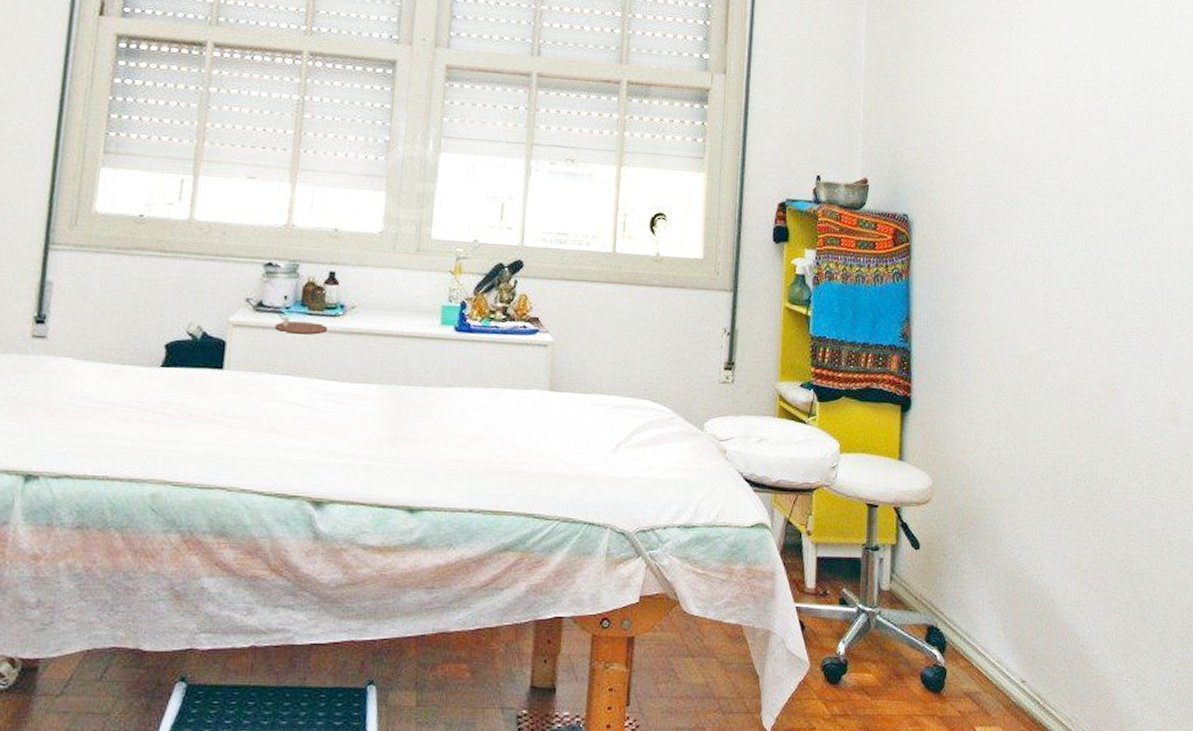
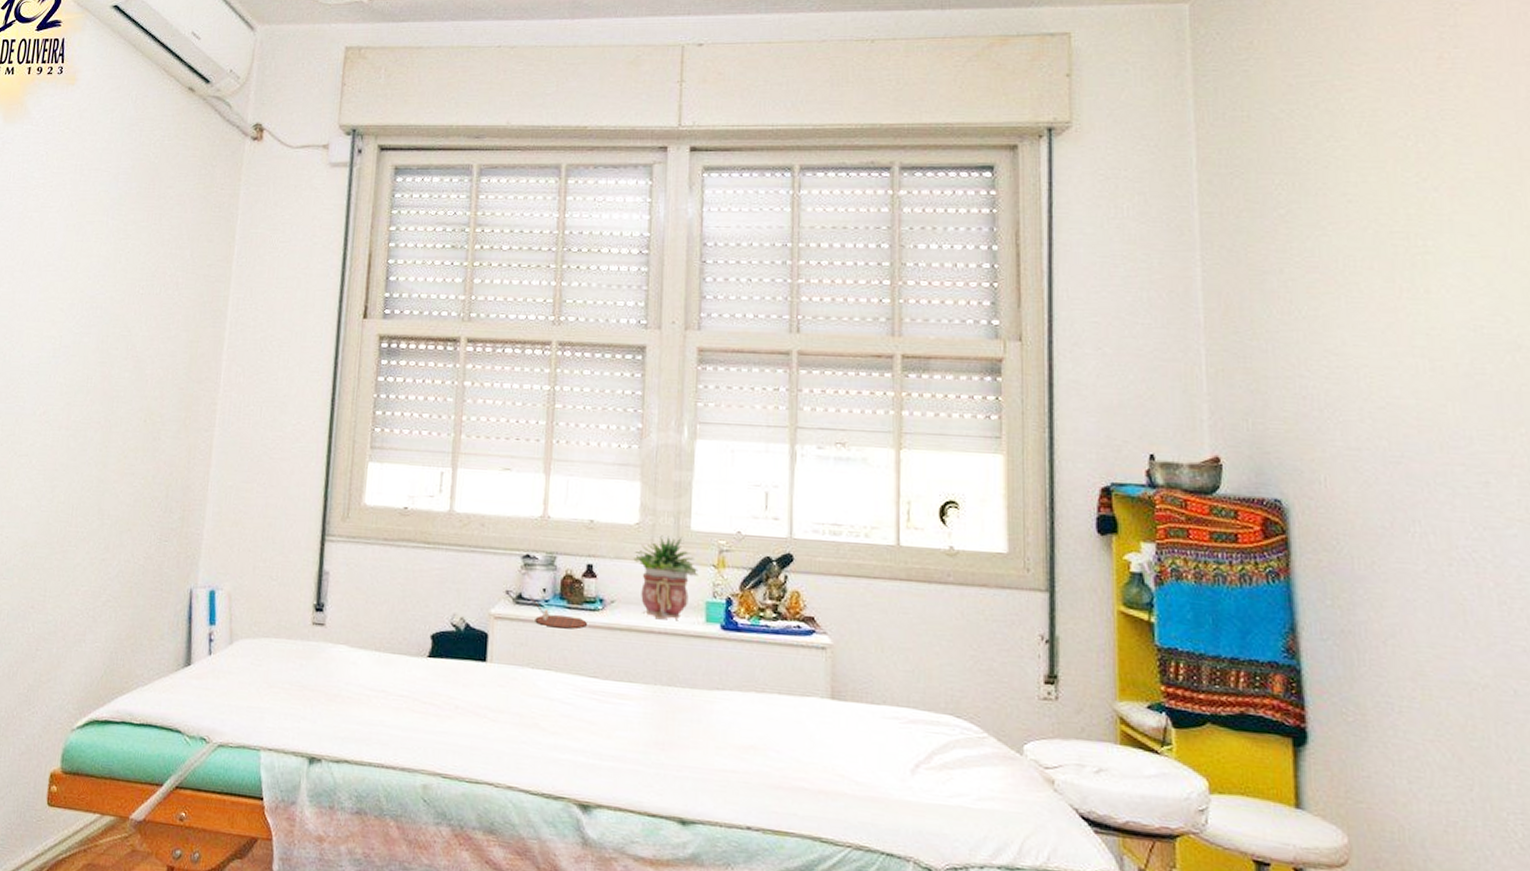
potted plant: none [375,245,437,324] -> present [633,537,699,620]

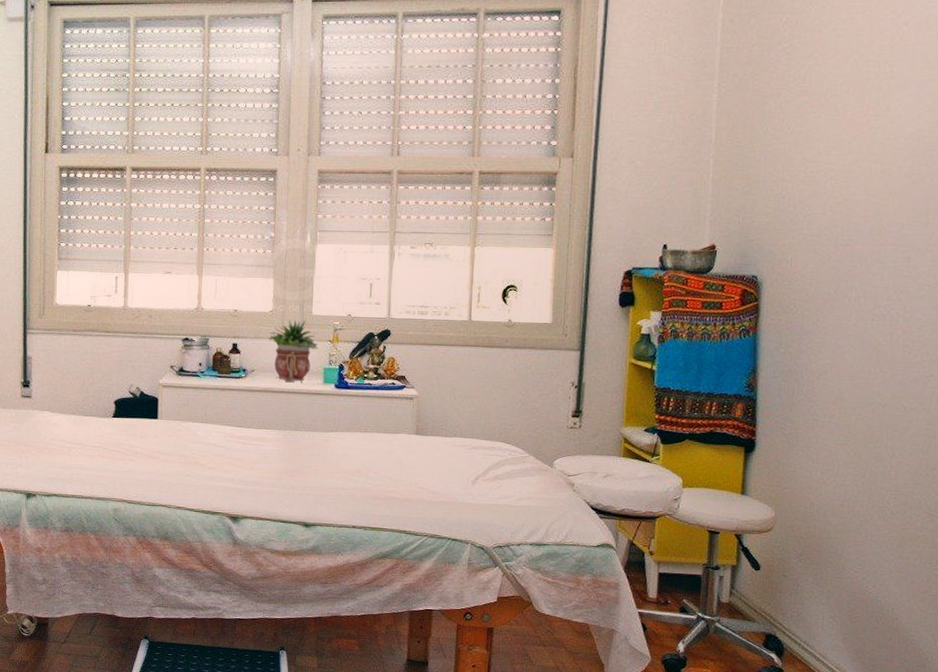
incense holder: present [529,595,587,629] -> none [188,368,233,392]

